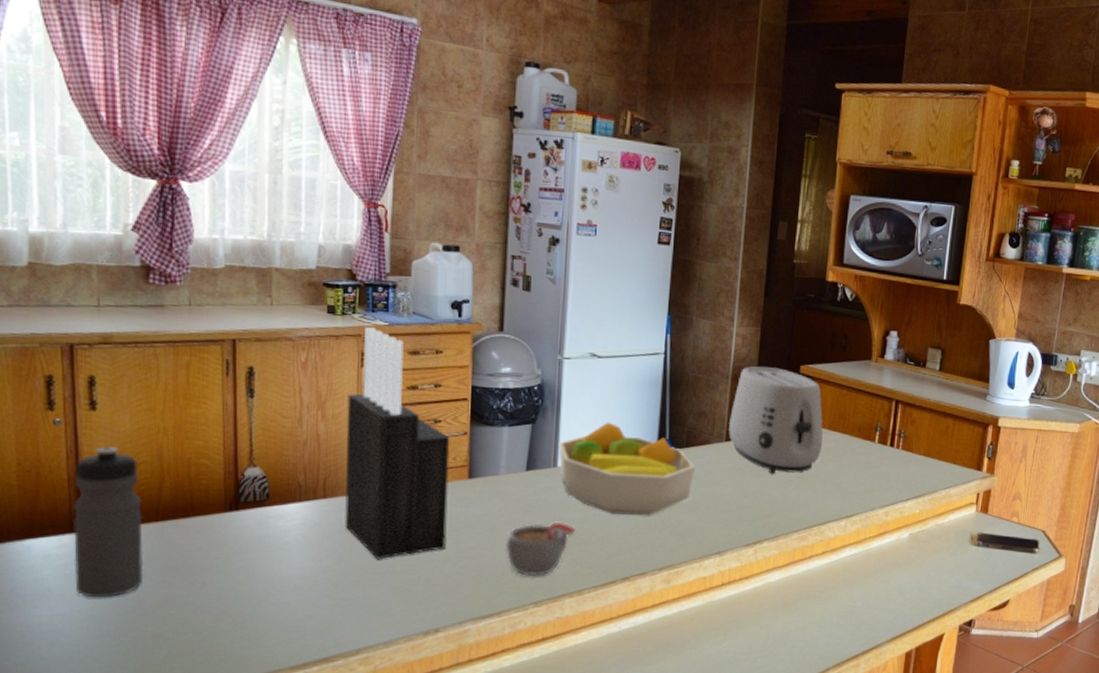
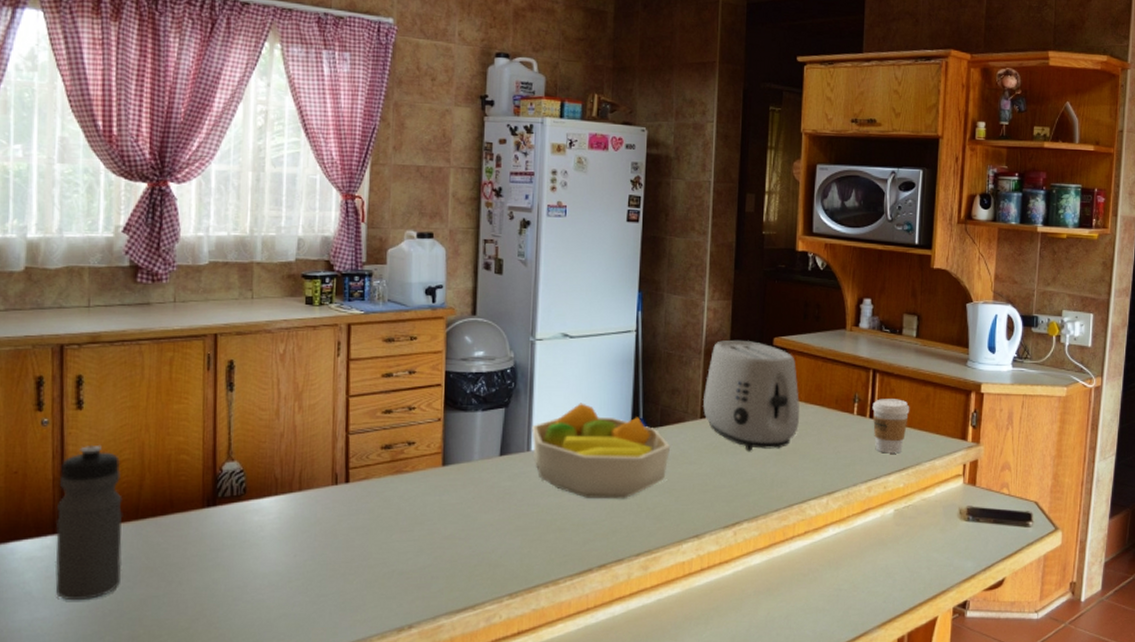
knife block: present [344,327,450,560] -> none [319,317,424,553]
mug: present [506,521,576,576] -> none [480,508,551,566]
coffee cup: none [893,428,930,481] -> present [872,399,910,454]

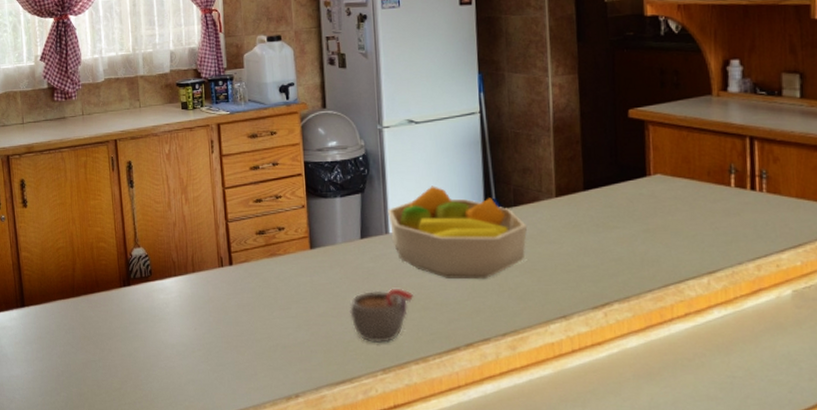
water bottle: present [55,444,123,601] -> none [17,235,67,363]
mug: none [480,508,551,566] -> present [350,288,415,343]
toaster: present [703,339,800,451] -> none [557,114,668,229]
coffee cup: present [872,399,910,454] -> none [753,168,801,228]

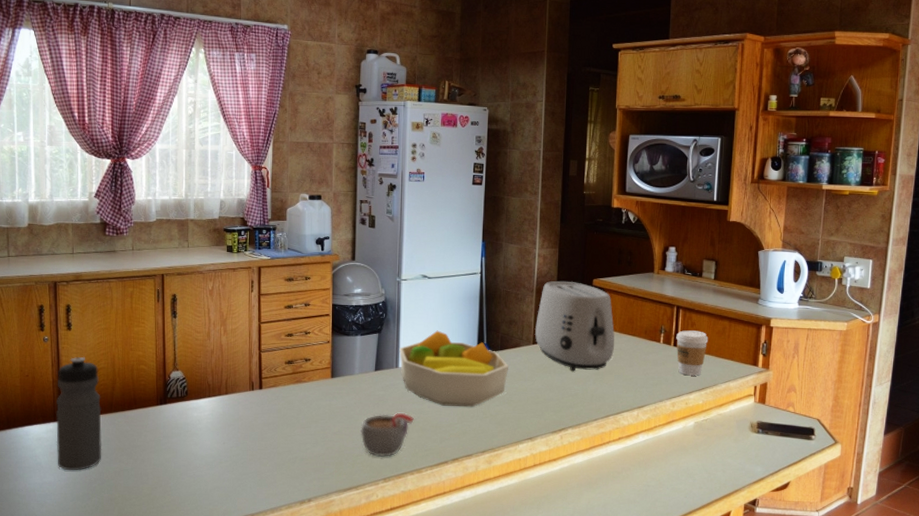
water bottle: none [17,235,67,363] -> present [56,356,102,471]
toaster: none [557,114,668,229] -> present [535,280,615,372]
coffee cup: none [753,168,801,228] -> present [676,330,709,376]

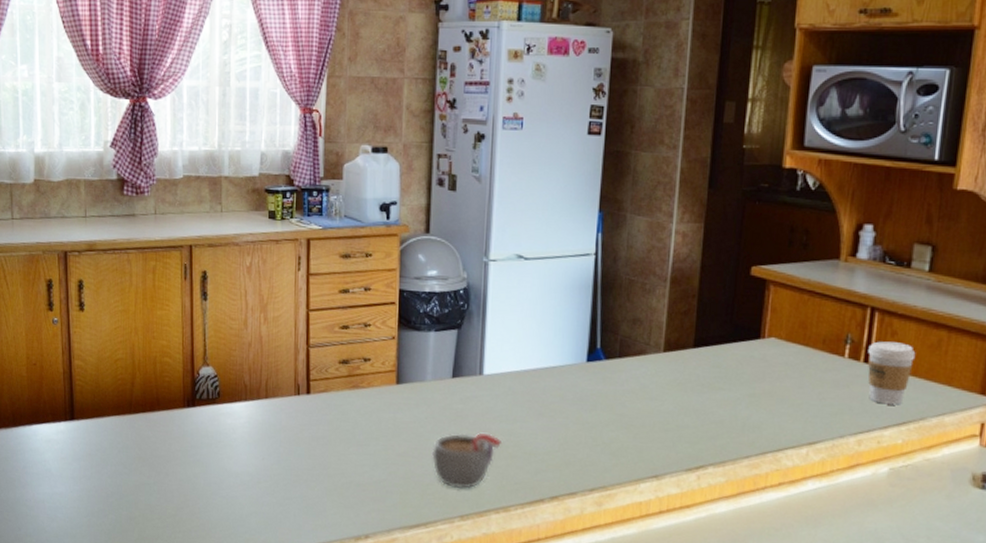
water bottle: present [56,356,102,471] -> none [68,343,120,481]
fruit bowl: present [399,330,508,408] -> none [484,328,629,432]
toaster: present [535,280,615,372] -> none [667,267,779,391]

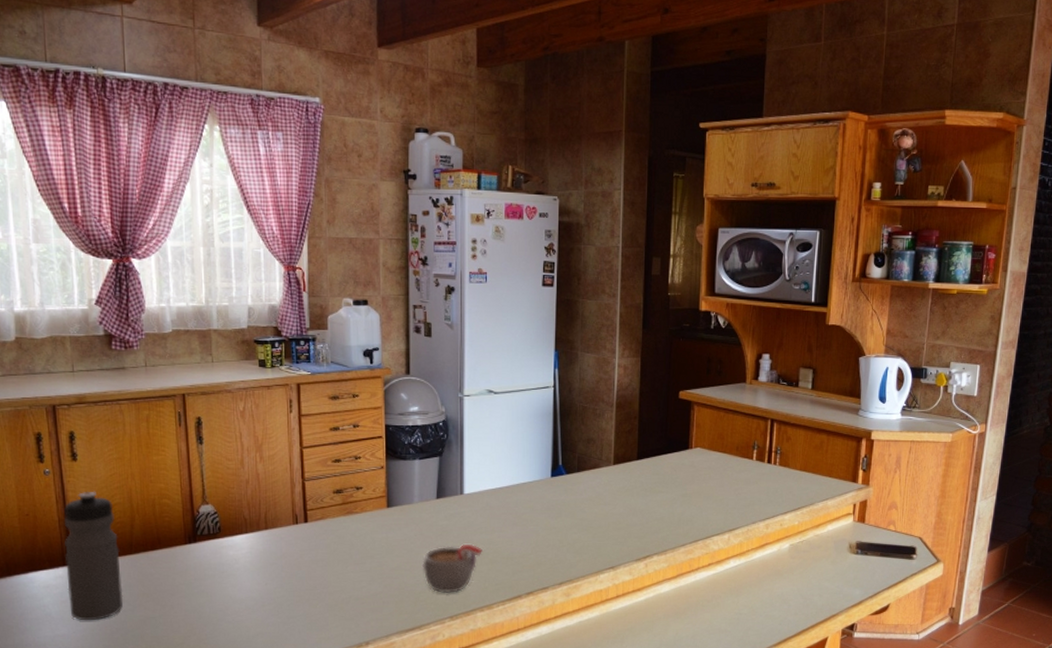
water bottle: none [68,343,120,481] -> present [64,491,123,621]
coffee cup: present [867,341,916,405] -> none [770,446,805,495]

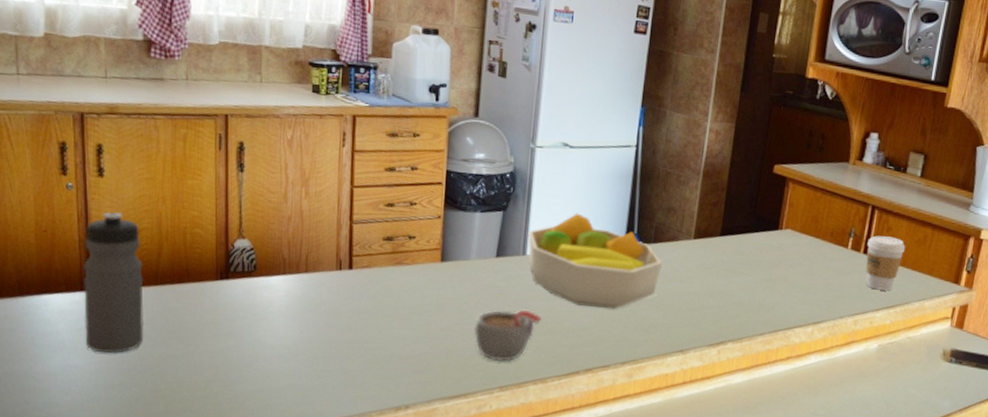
fruit bowl: none [464,451,587,536] -> present [528,213,662,310]
coffee cup: none [770,446,805,495] -> present [865,235,906,291]

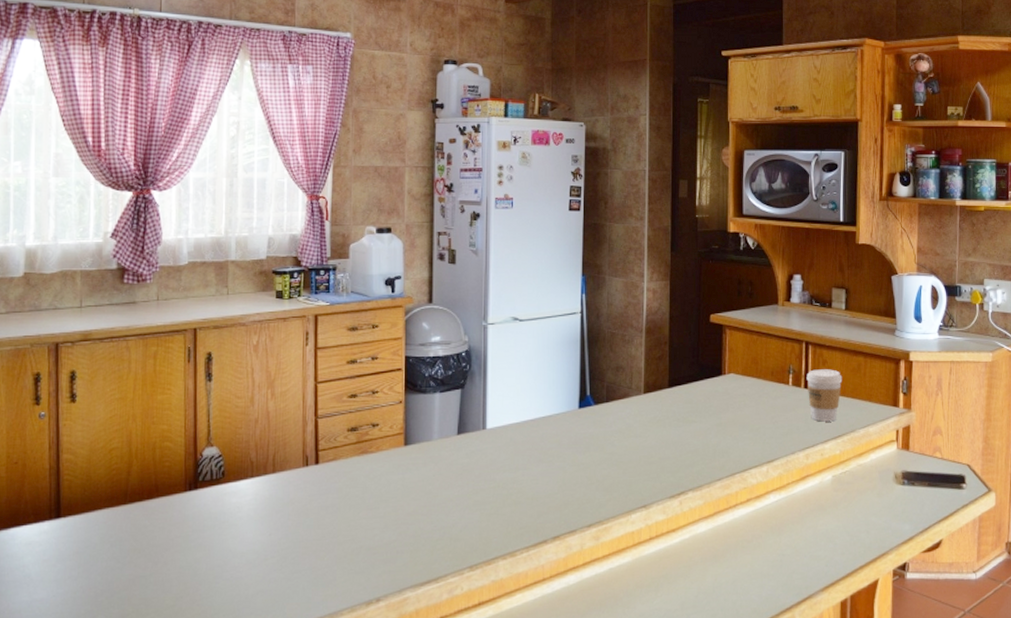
water bottle: present [84,211,145,354] -> none [51,434,113,582]
mug: present [474,309,543,362] -> none [441,483,507,540]
fruit bowl: present [528,213,662,310] -> none [487,382,616,473]

